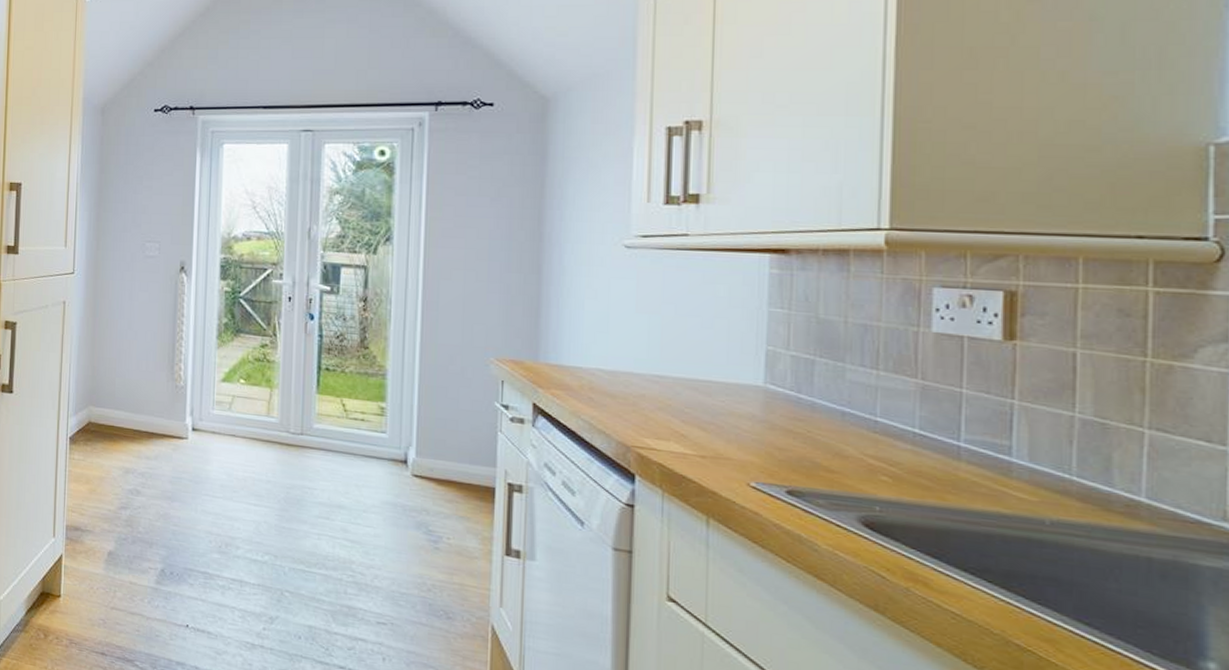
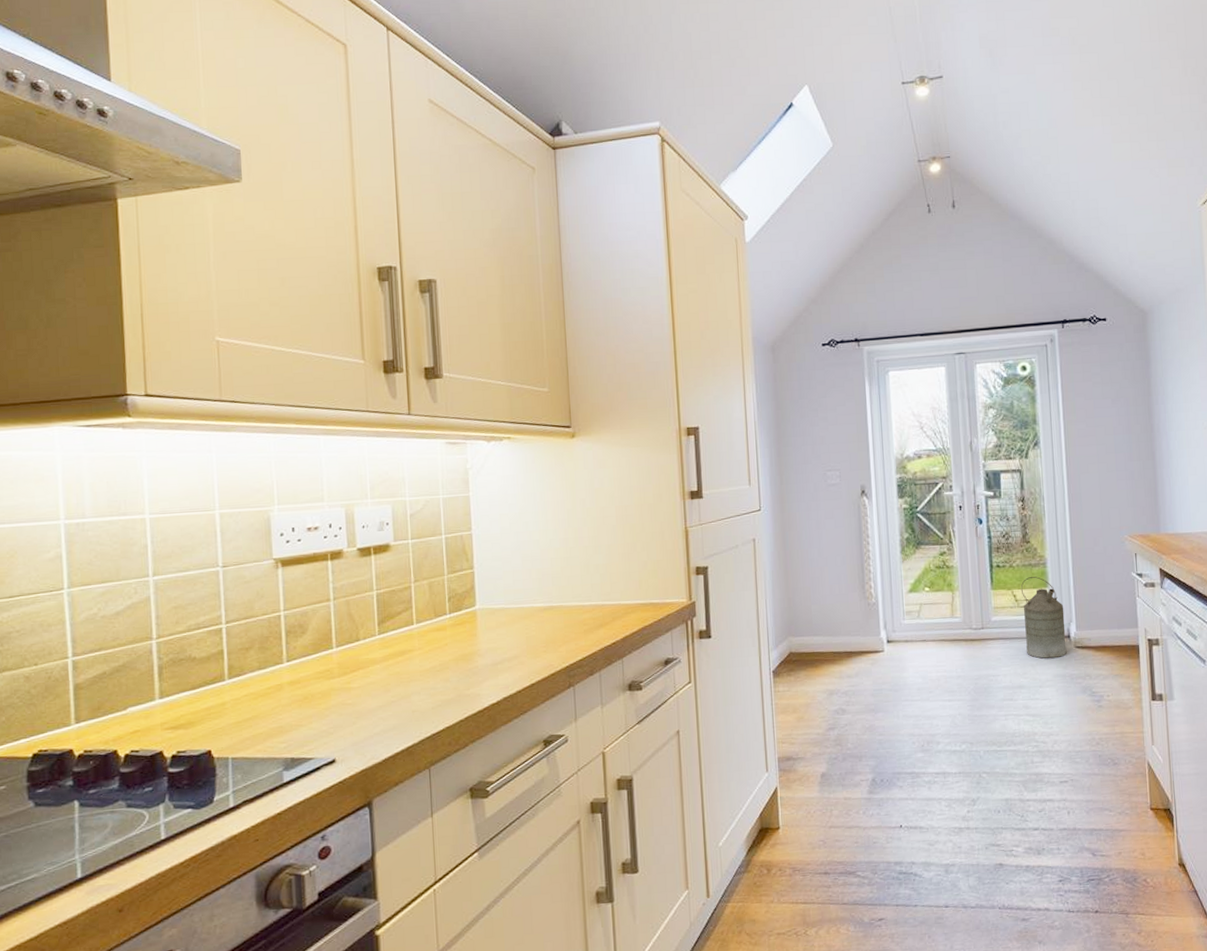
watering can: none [352,387,403,484] -> present [1020,577,1067,659]

